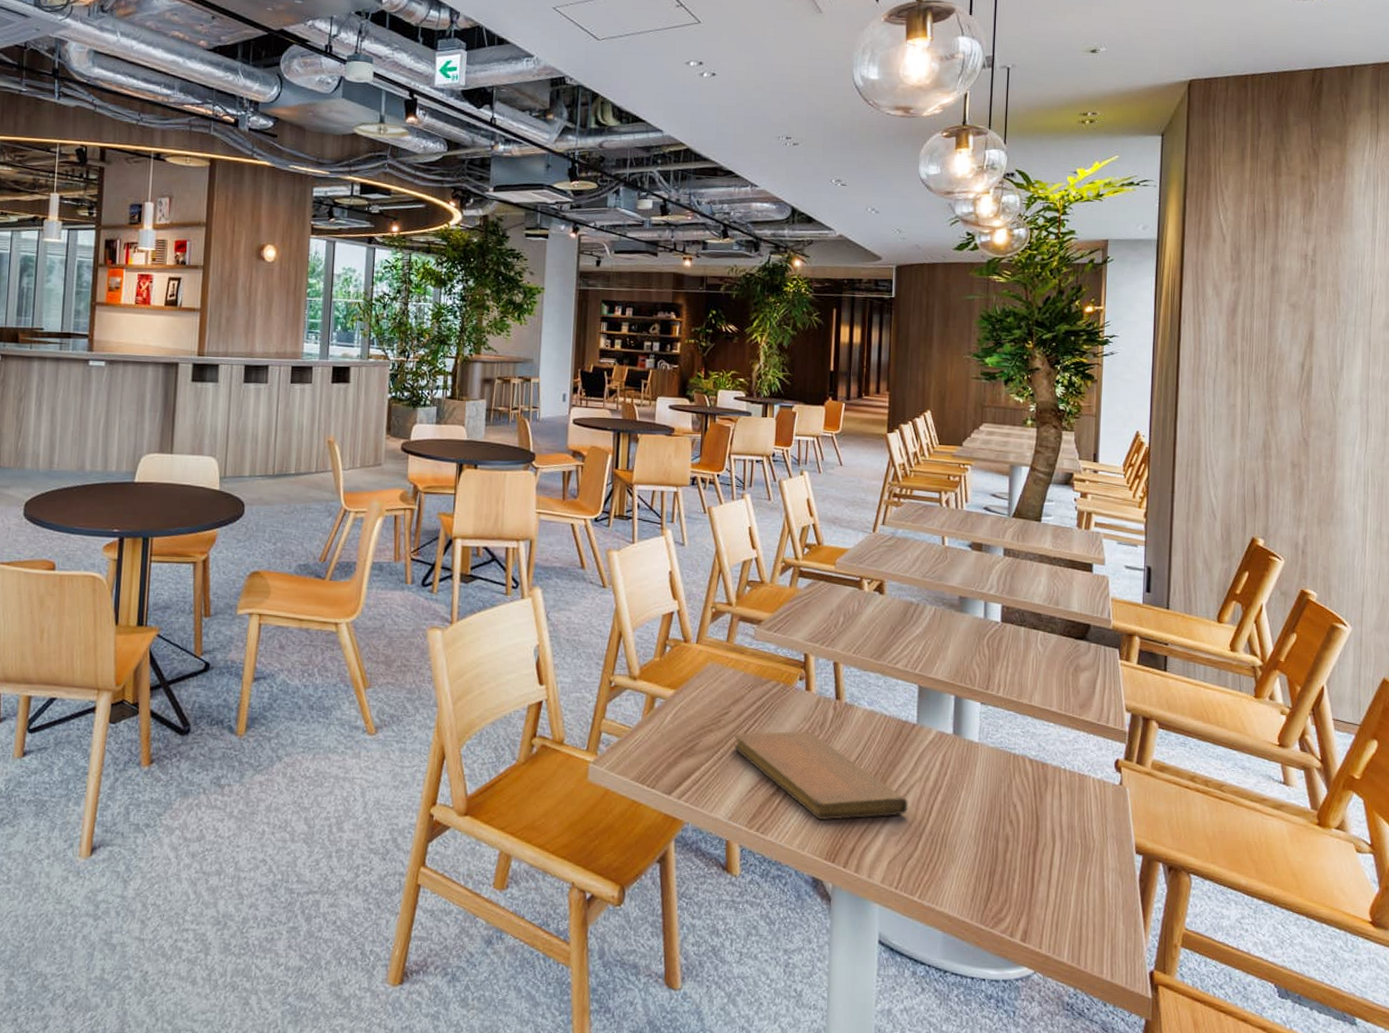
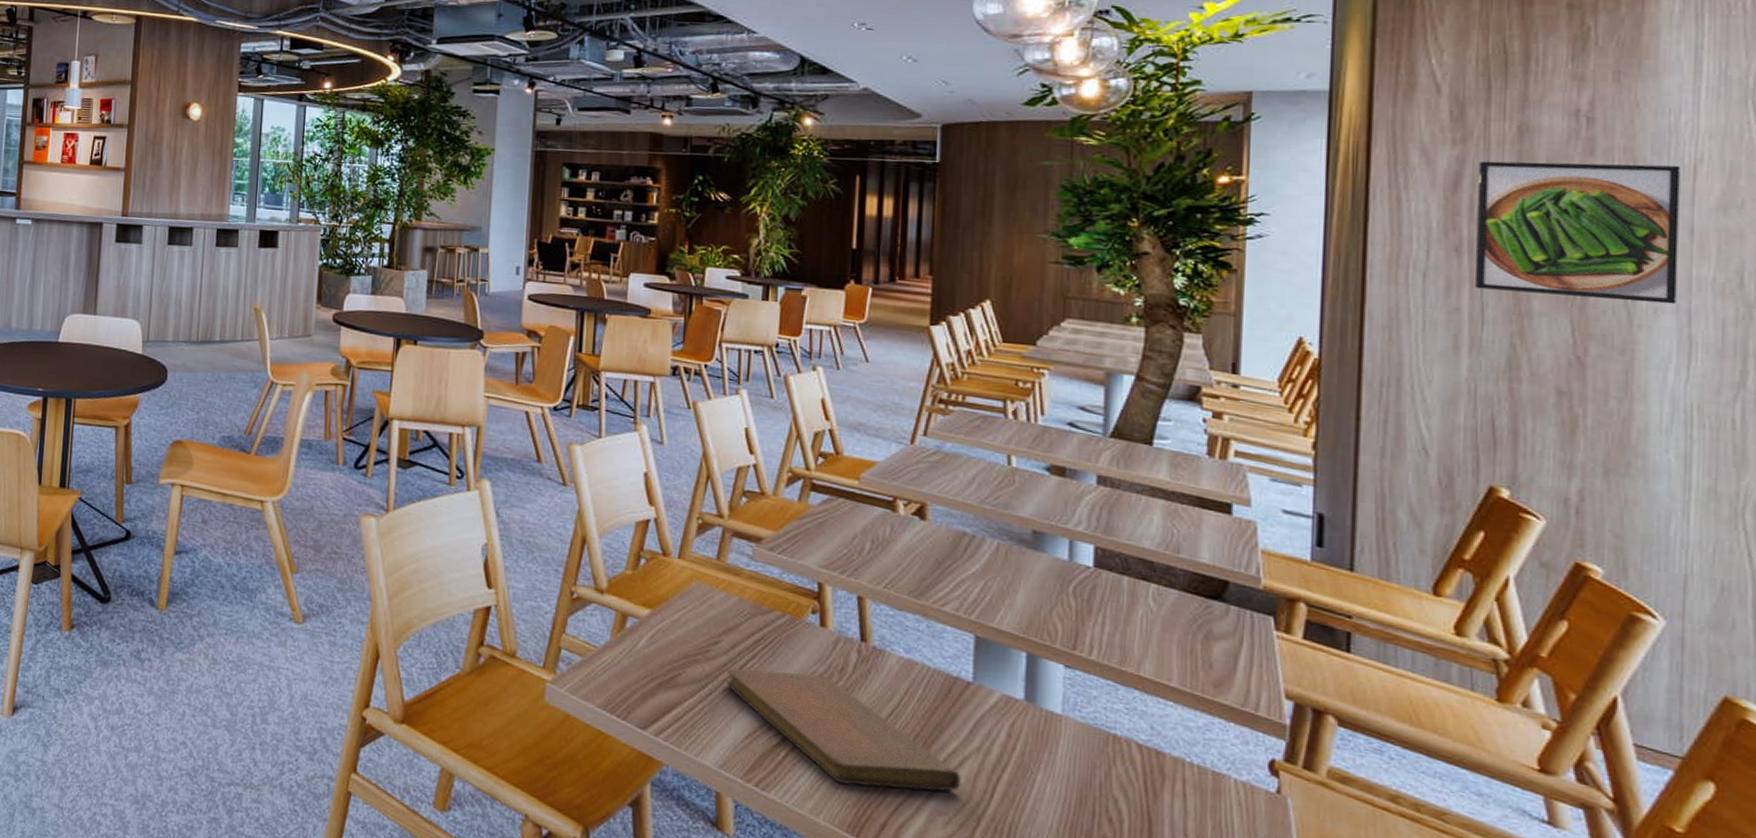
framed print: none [1244,293,1364,397] -> present [1474,161,1680,305]

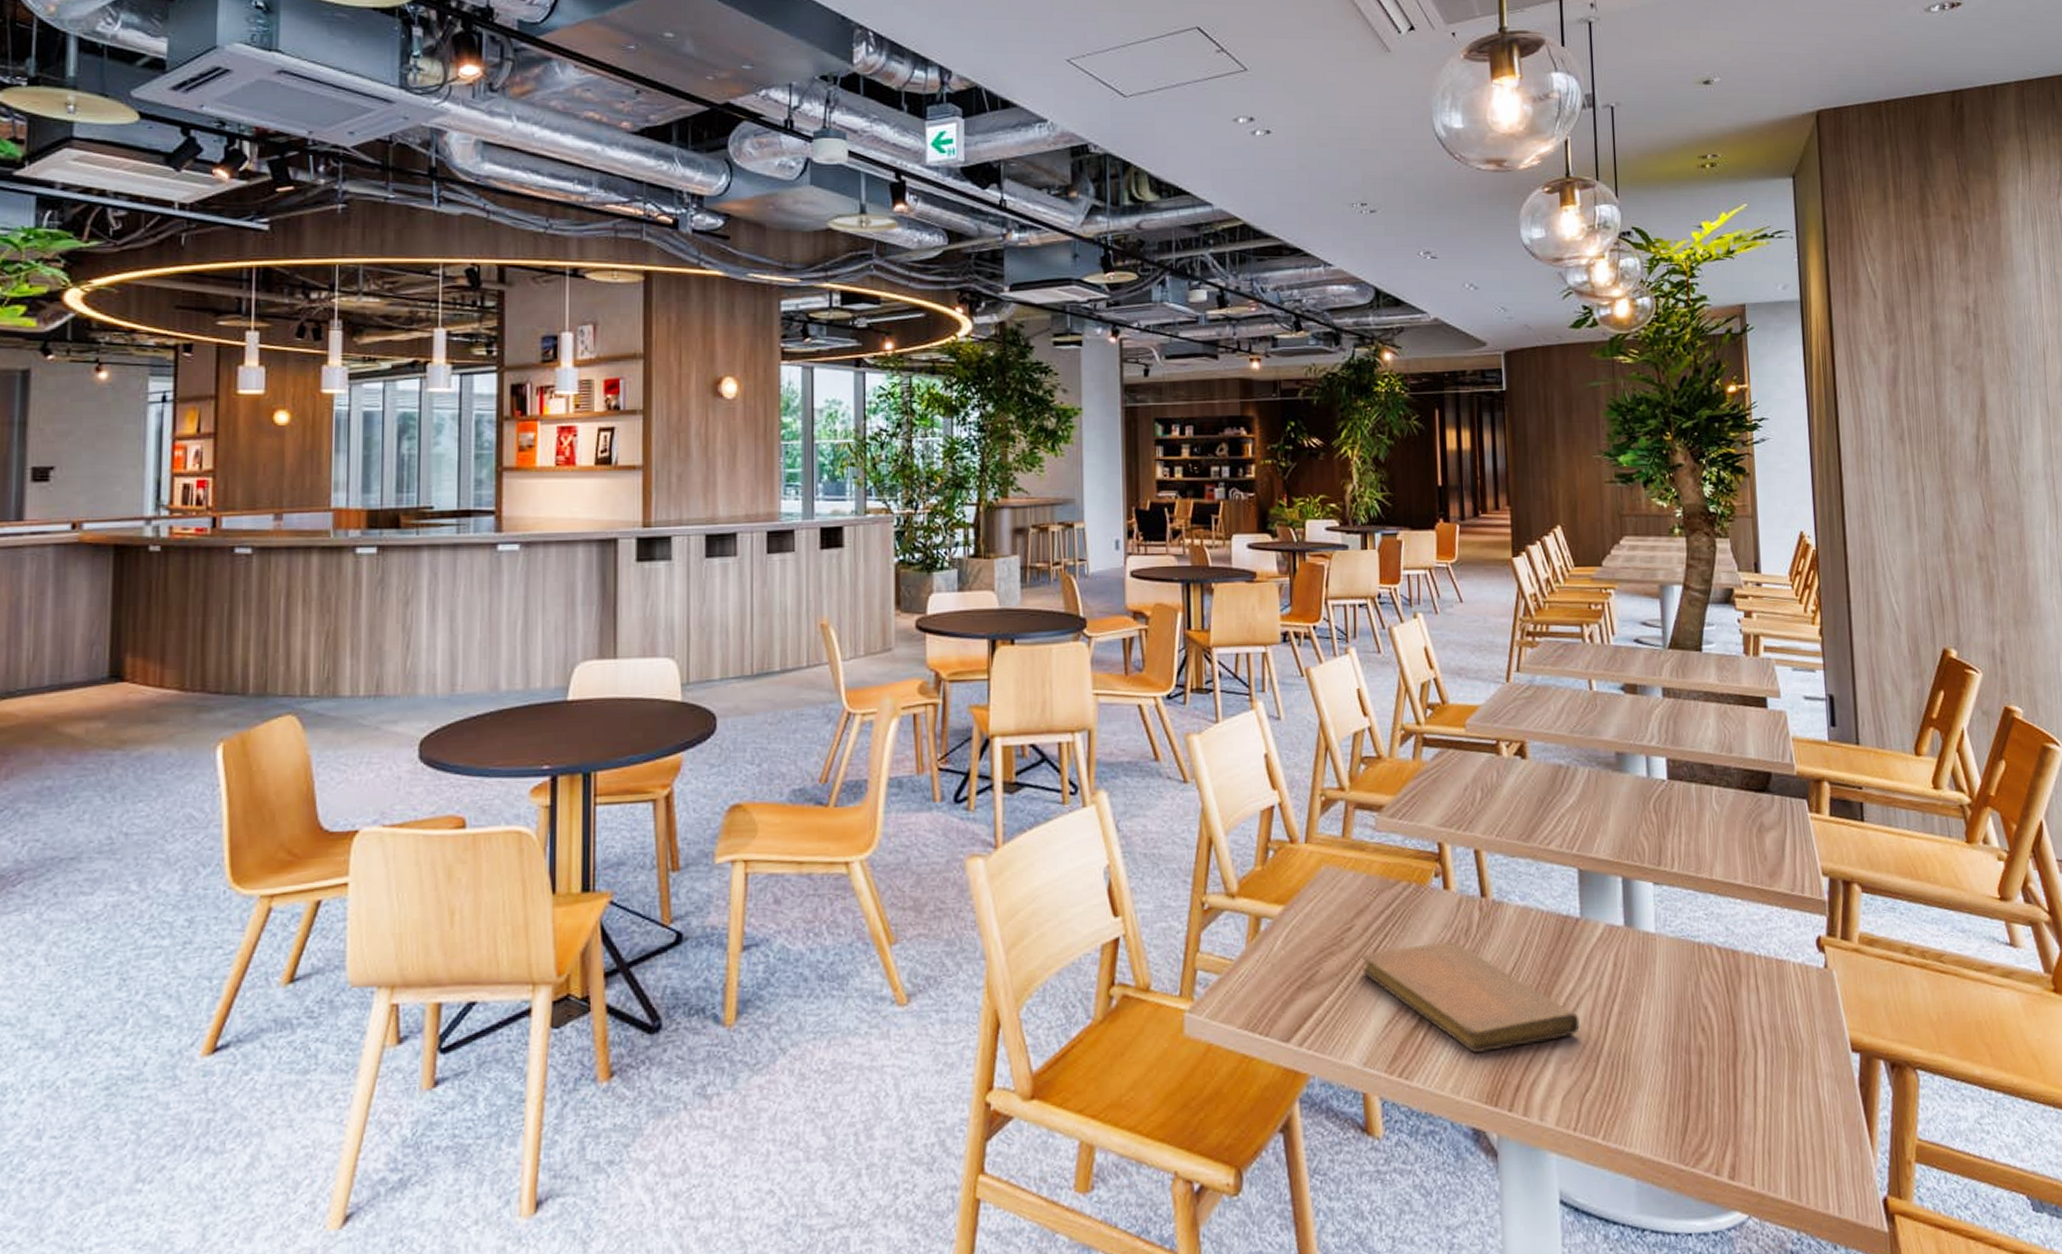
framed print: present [1474,161,1680,305] -> none [1908,351,2044,472]

